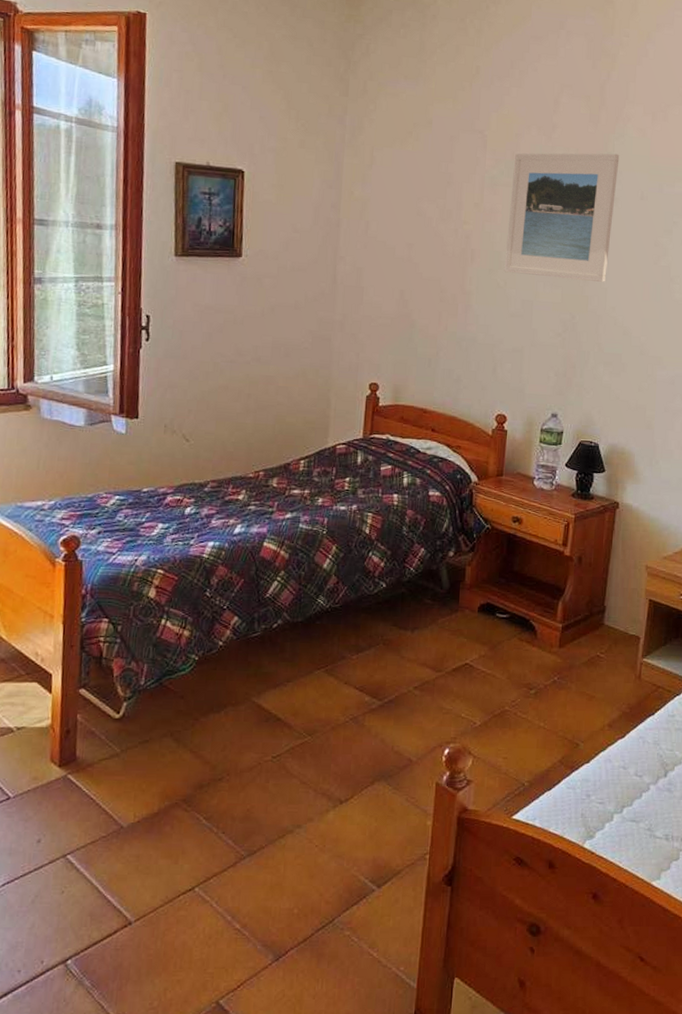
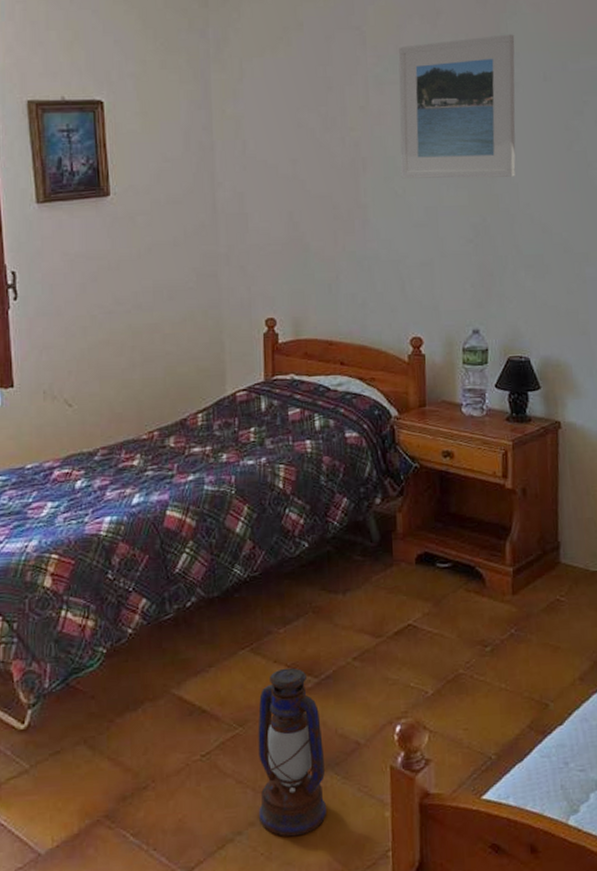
lantern: none [317,689,380,834] -> present [258,667,326,837]

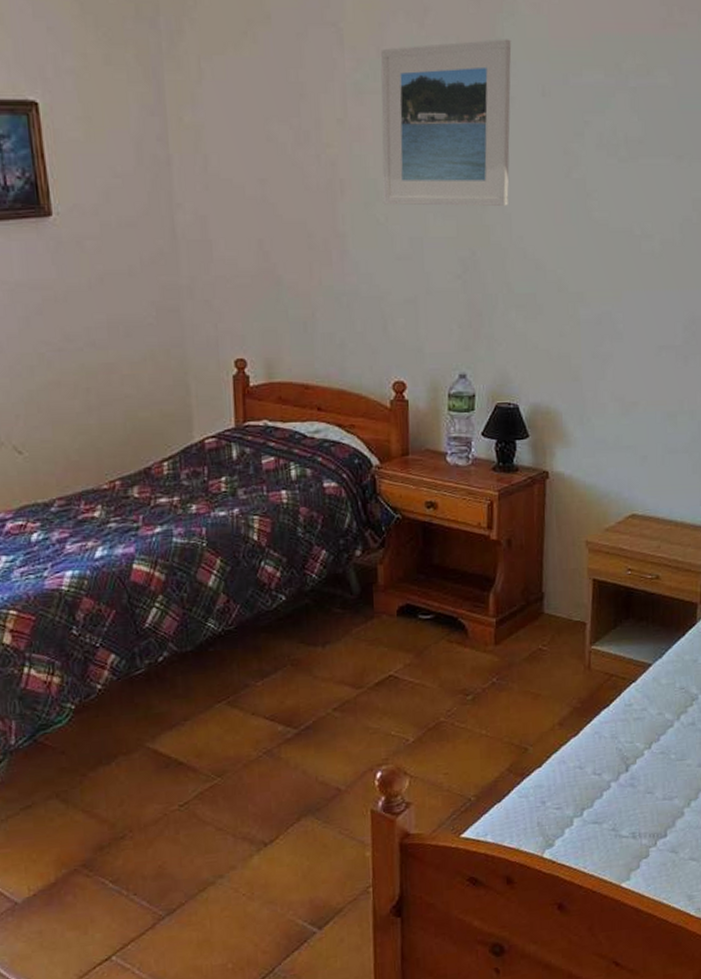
lantern: present [258,667,326,837] -> none [236,719,307,878]

